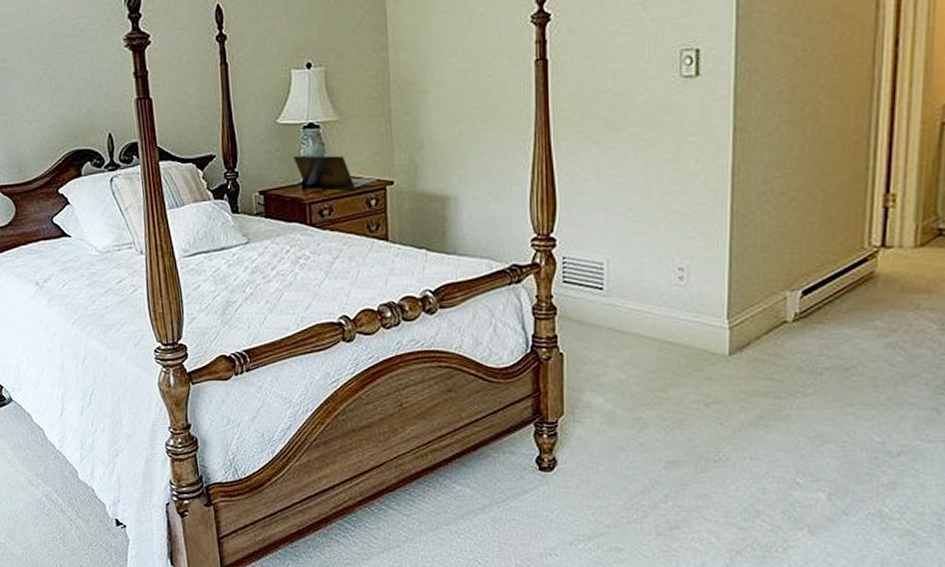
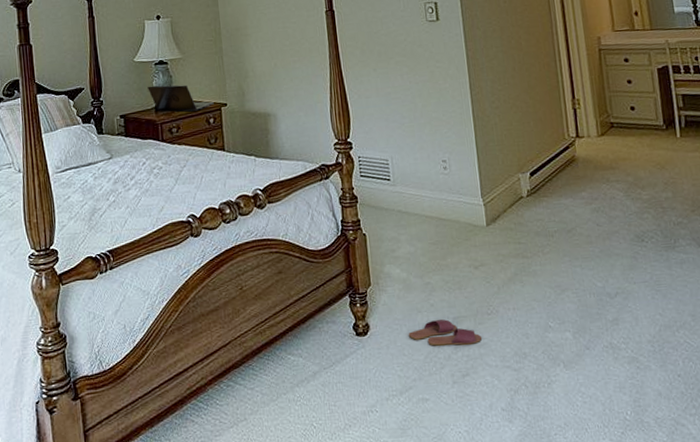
slippers: none [605,461,701,494] -> present [408,319,482,346]

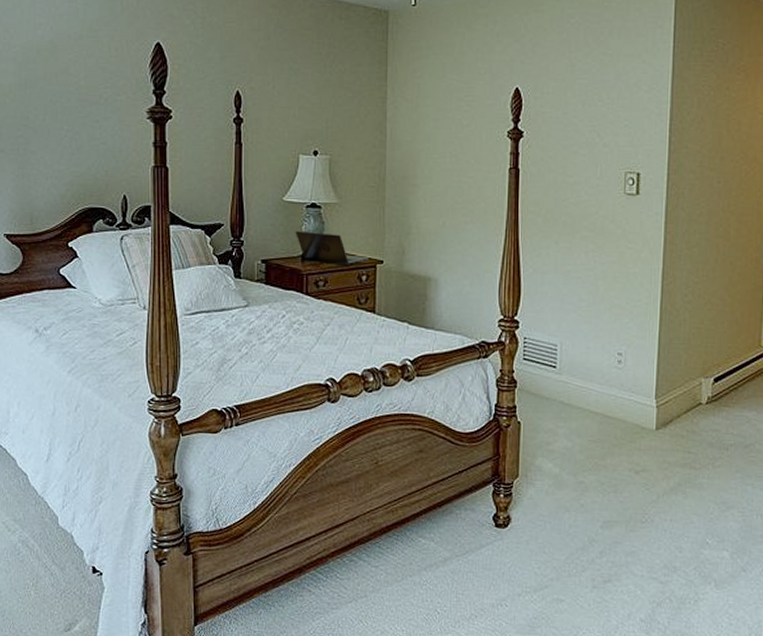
slippers: present [408,319,482,346] -> none [551,520,630,551]

